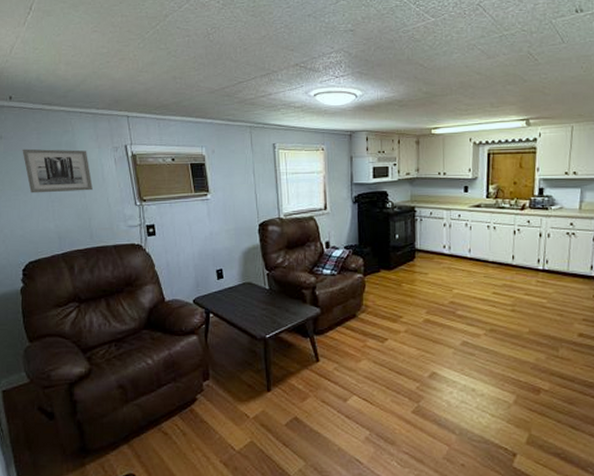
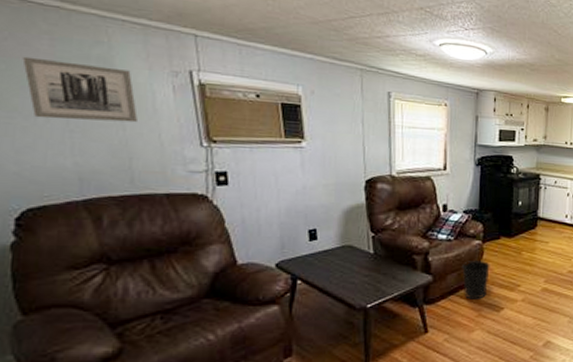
wastebasket: none [346,293,372,331] -> present [462,261,490,299]

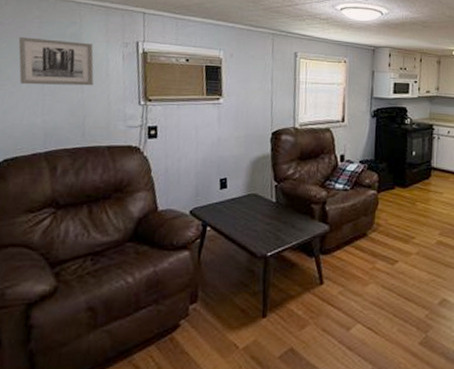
wastebasket: present [462,261,490,299] -> none [357,211,385,251]

